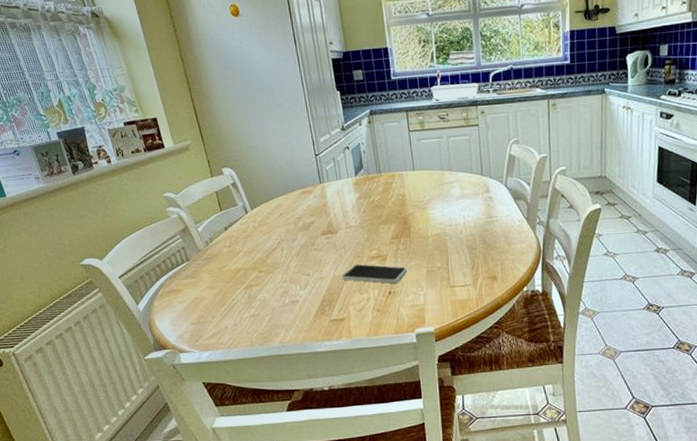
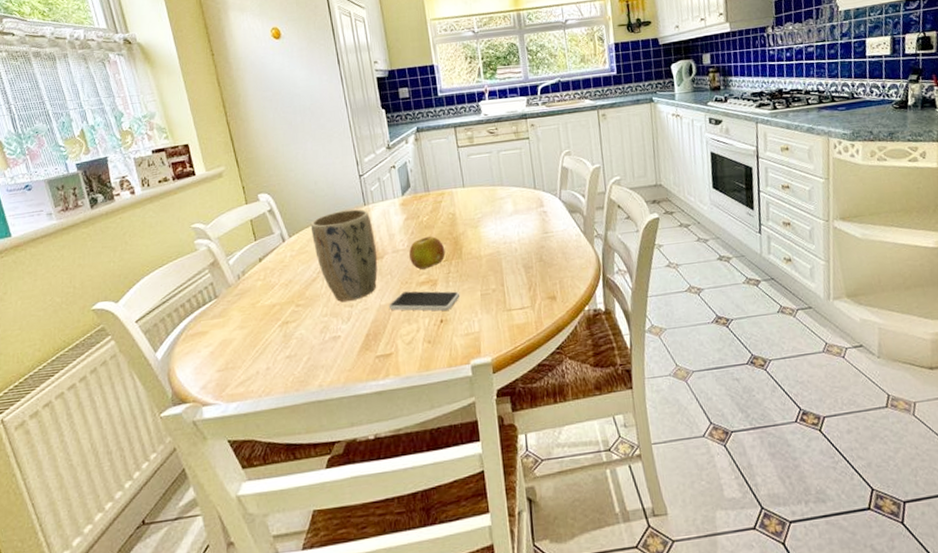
plant pot: none [270,186,332,270] -> present [310,209,378,302]
fruit: none [361,215,395,245] -> present [409,236,446,270]

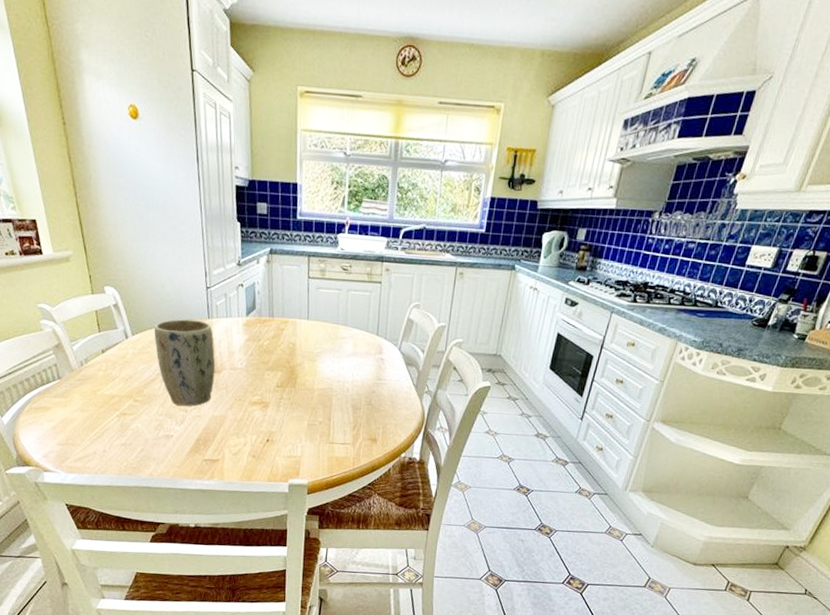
smartphone: present [388,291,460,311] -> none [220,407,289,432]
fruit: present [409,236,446,270] -> none [246,361,281,391]

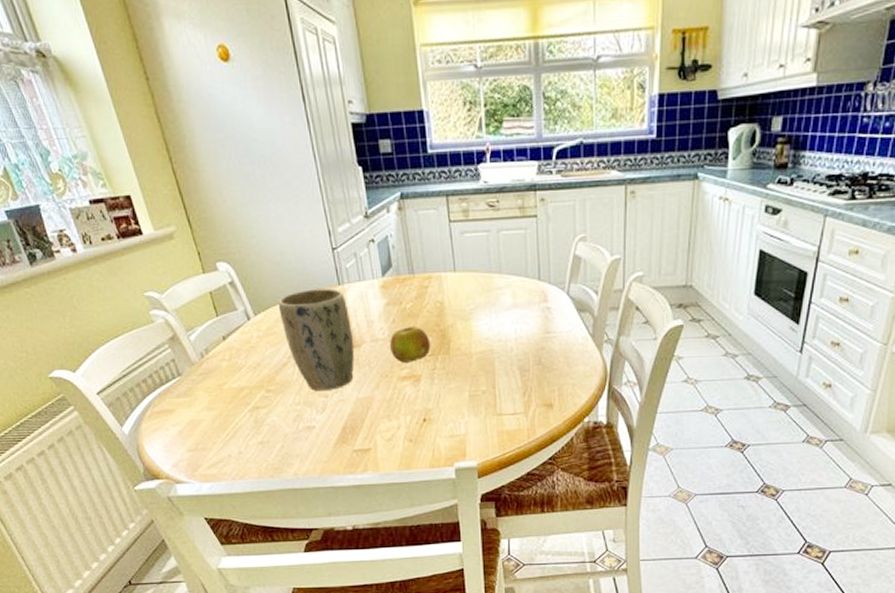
fruit: none [246,361,281,391] -> present [390,327,431,363]

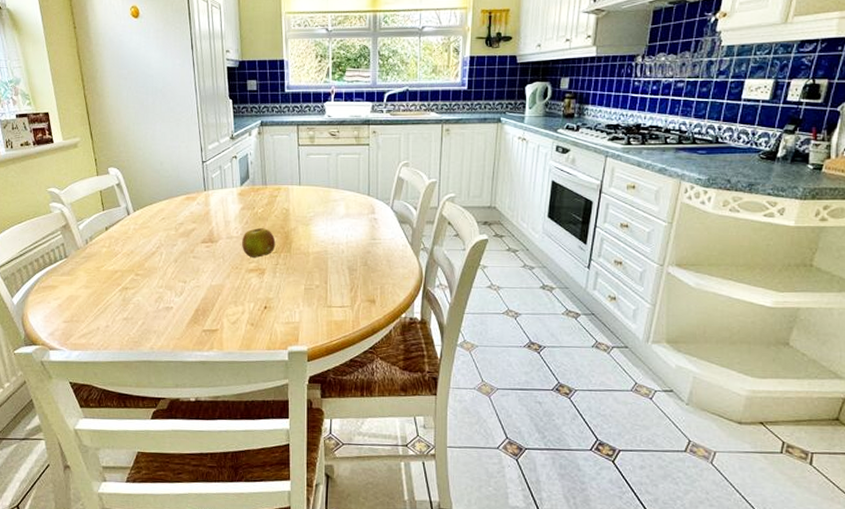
plant pot: present [277,288,355,390] -> none [154,193,213,277]

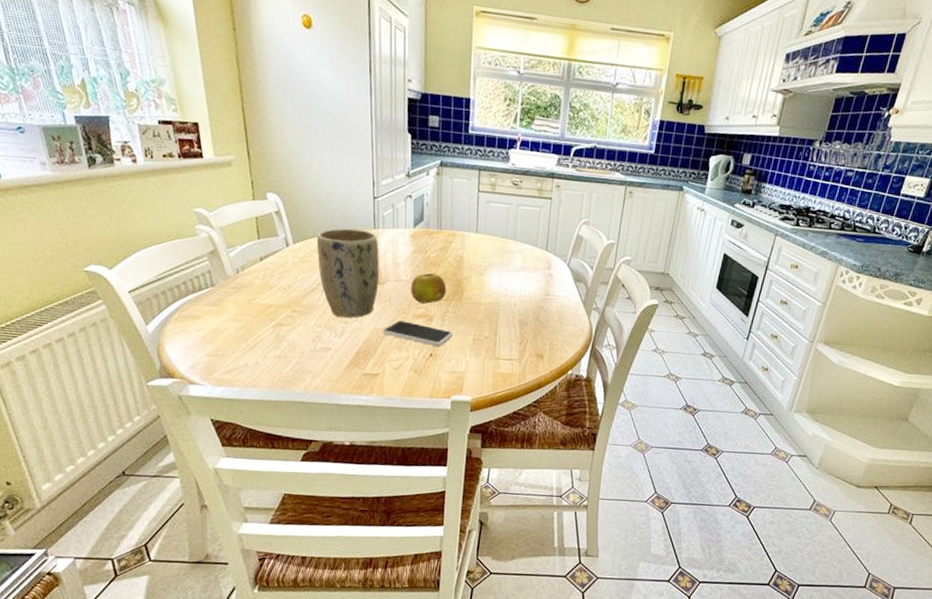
plant pot: none [154,193,213,277] -> present [316,228,380,318]
smartphone: none [218,276,285,298] -> present [382,320,454,346]

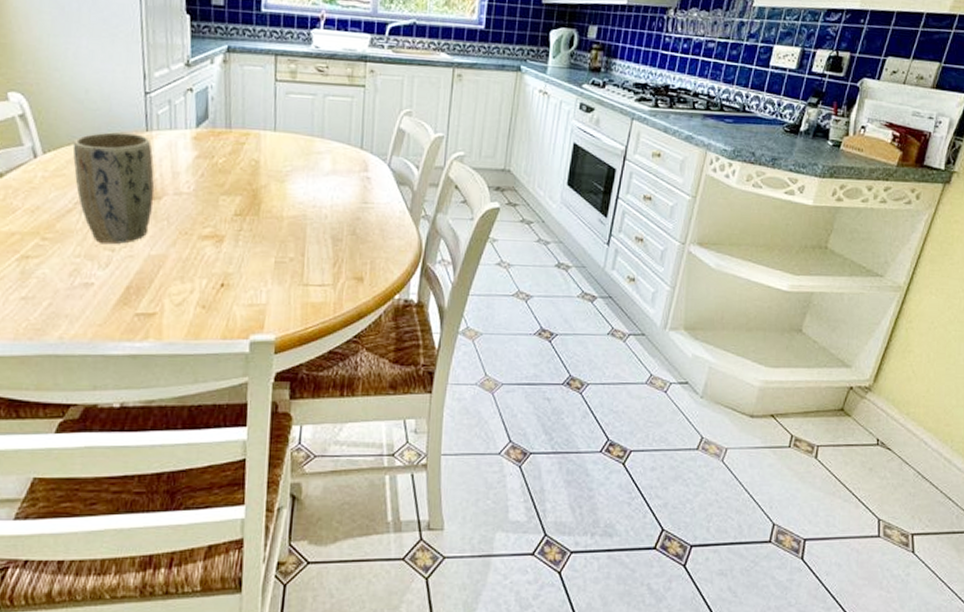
smartphone: present [382,320,454,346] -> none [159,243,250,273]
fruit: present [411,273,447,304] -> none [194,183,240,221]

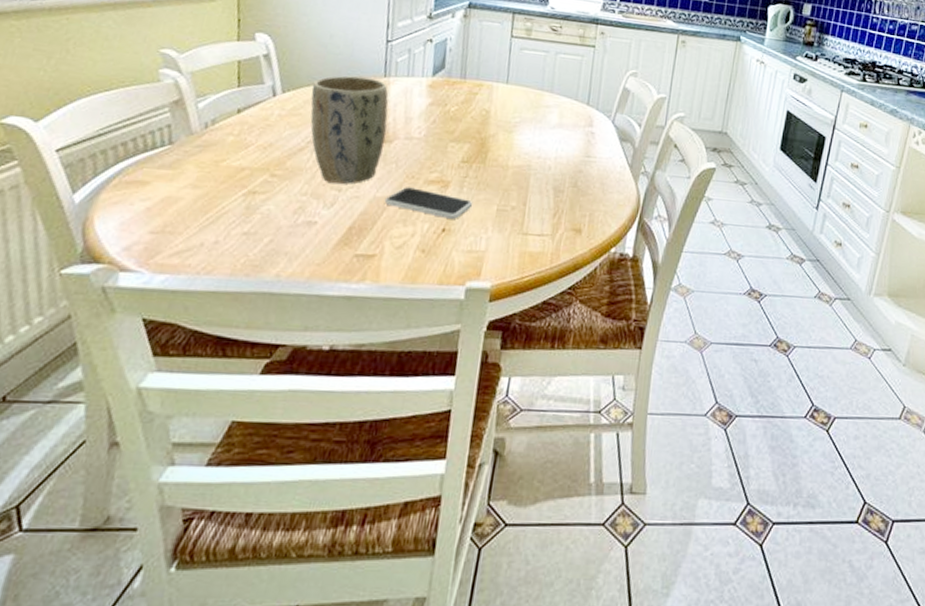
smartphone: none [159,243,250,273] -> present [384,187,473,219]

